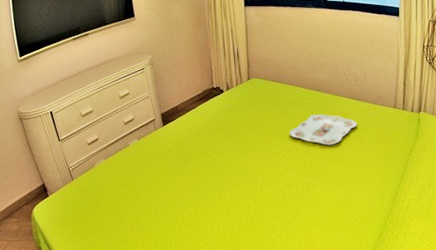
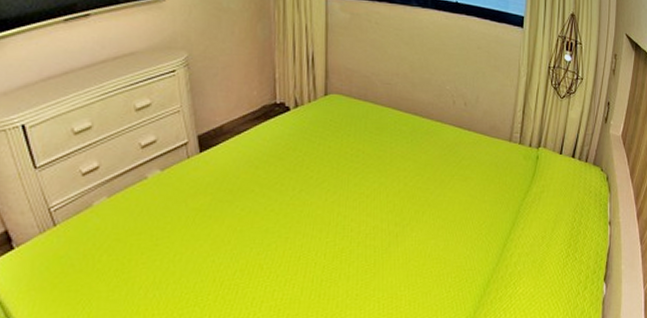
serving tray: present [289,114,357,145] -> none [376,145,463,185]

